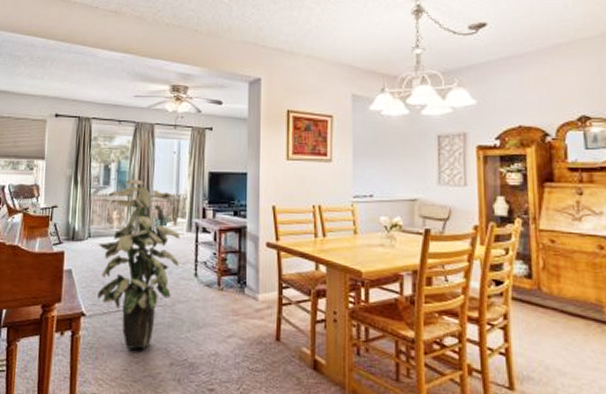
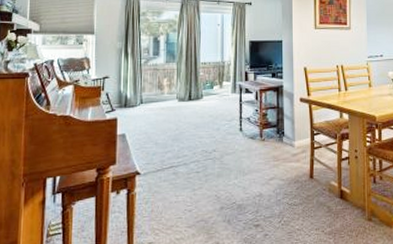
indoor plant: present [97,179,180,350] -> none [151,49,226,199]

